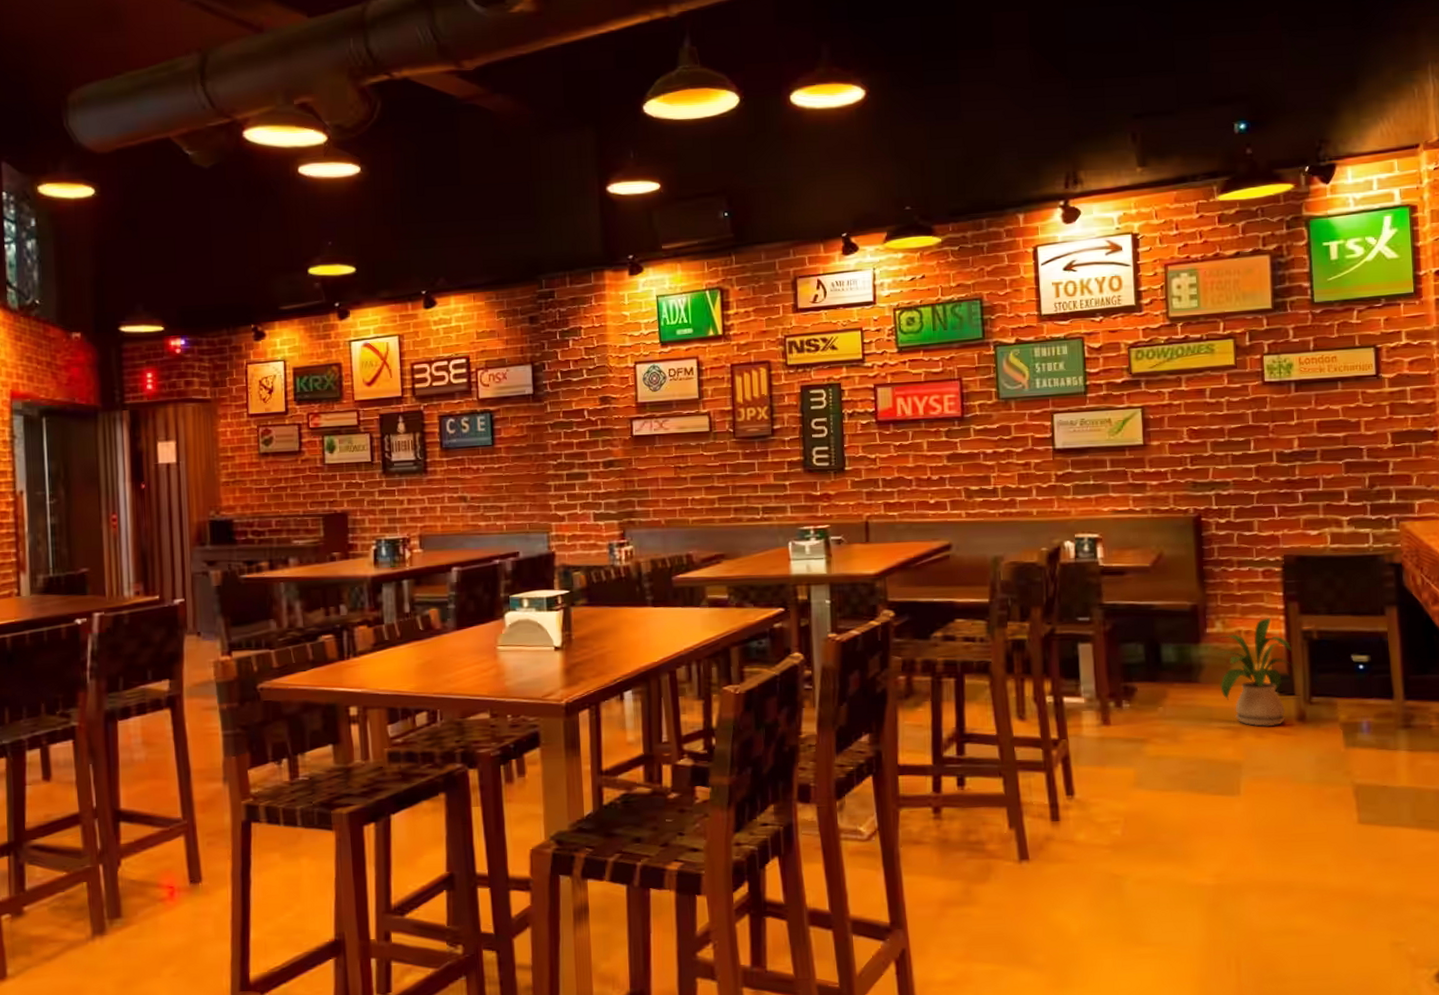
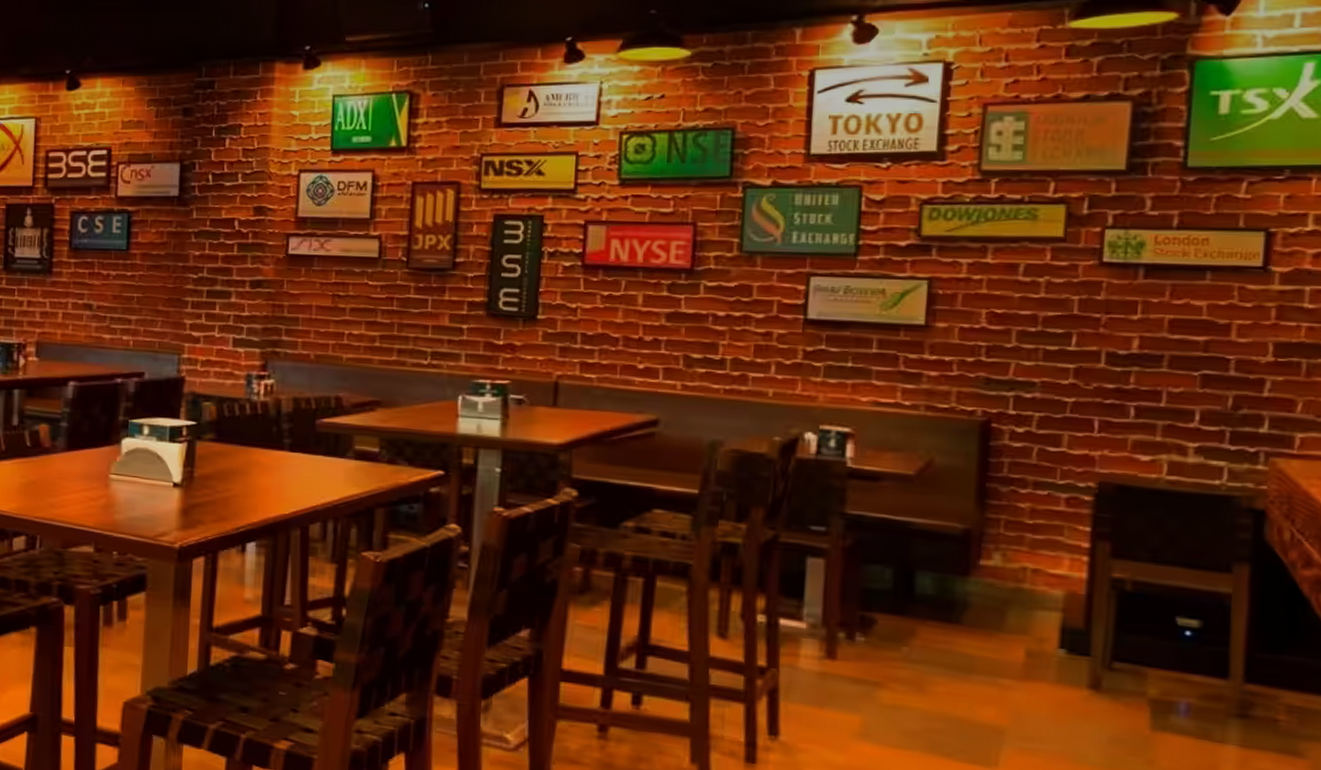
house plant: present [1217,616,1297,727] -> none [988,555,1098,691]

